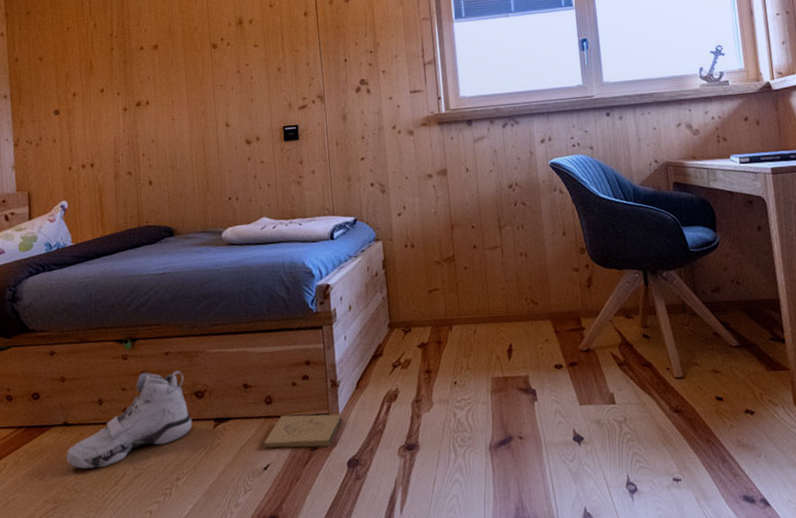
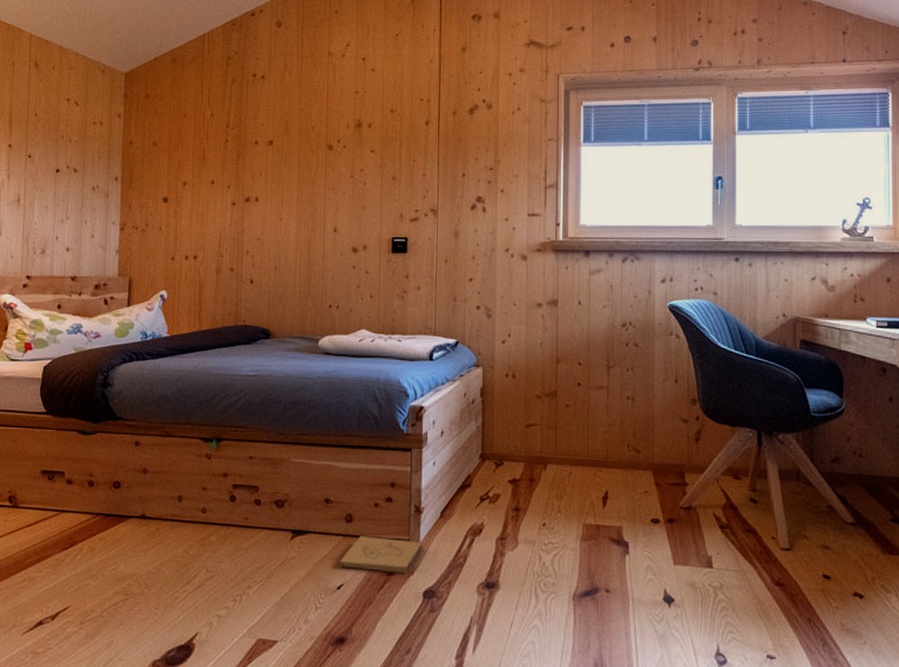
sneaker: present [66,370,192,469] -> none [140,474,270,565]

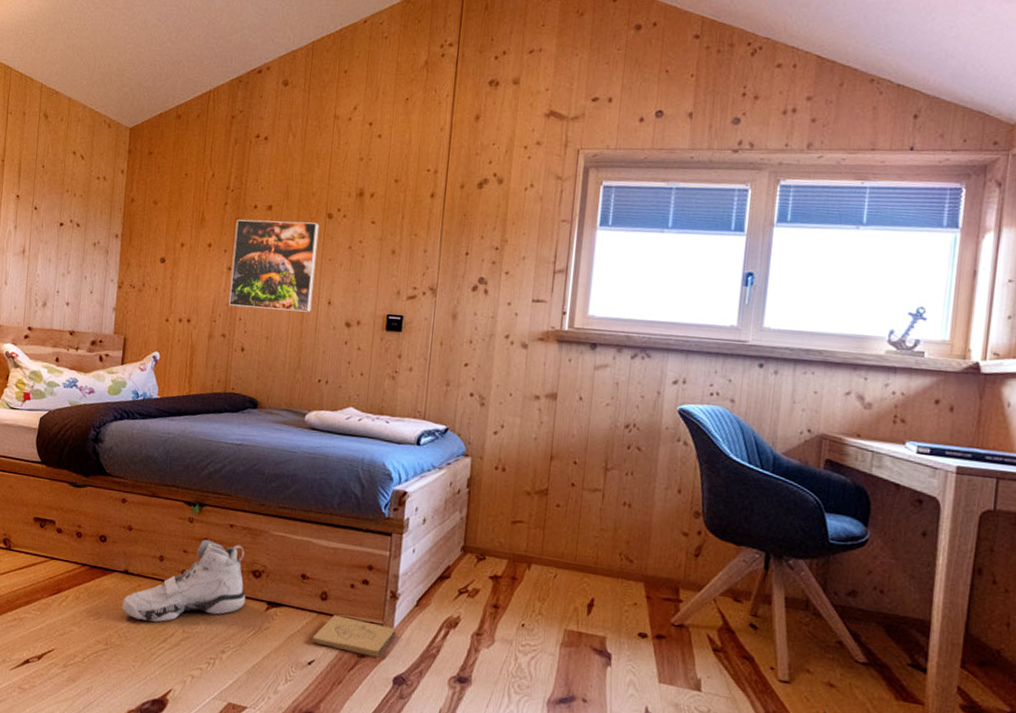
sneaker: none [140,474,270,565] -> present [122,539,246,622]
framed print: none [234,154,321,241] -> present [228,219,320,312]

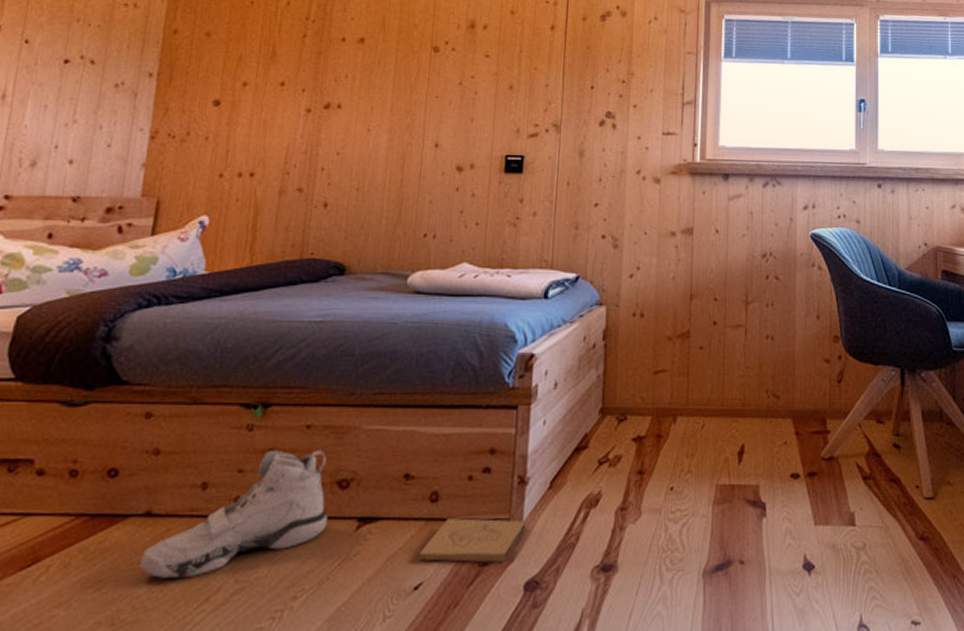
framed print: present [228,219,320,312] -> none [306,53,424,157]

